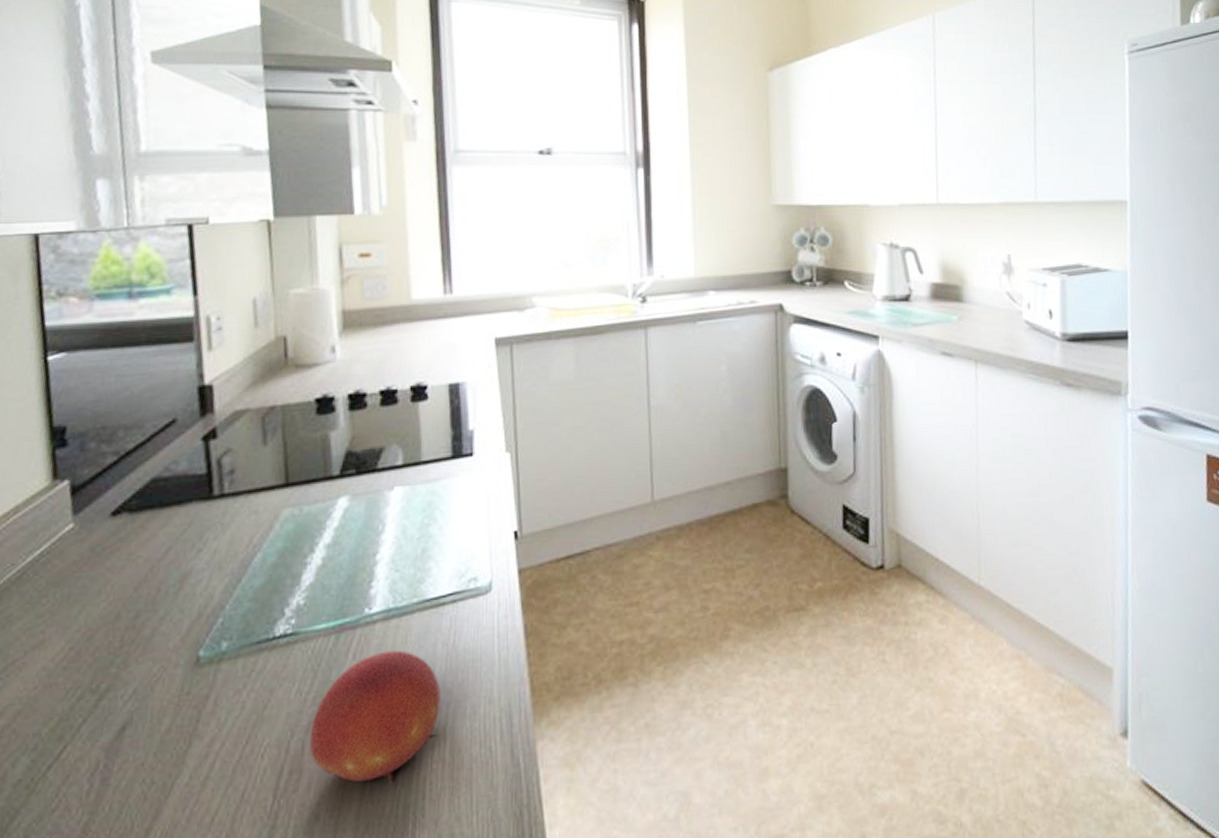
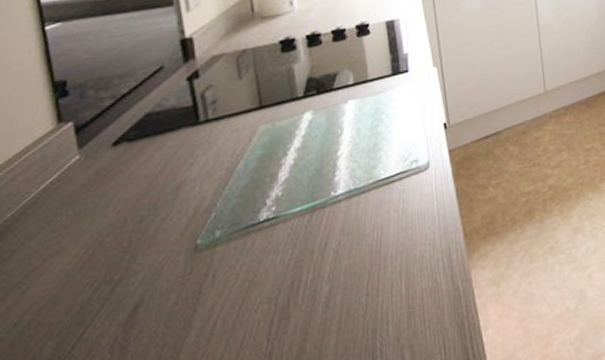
fruit: present [310,650,441,784] -> none [294,219,396,320]

